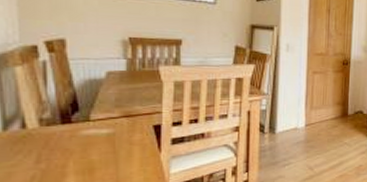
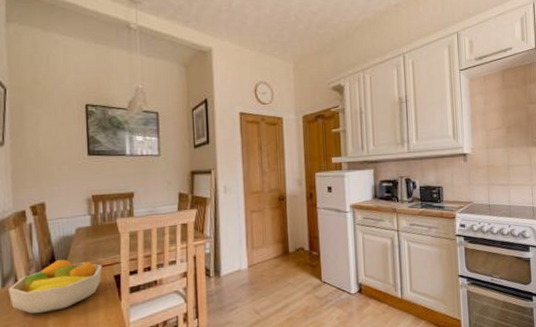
fruit bowl: none [11,104,139,162] -> present [8,259,102,314]

